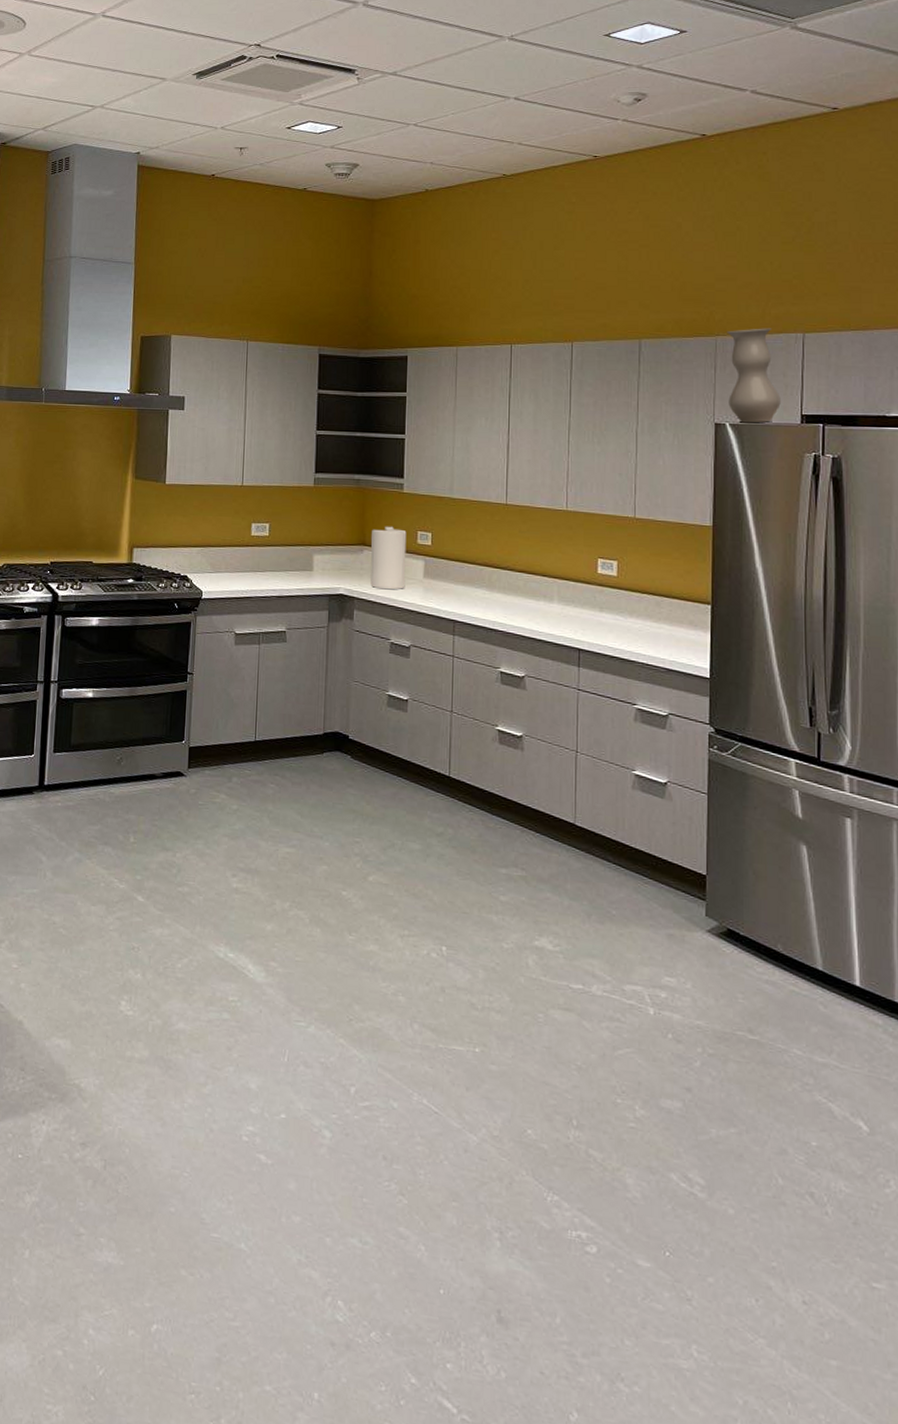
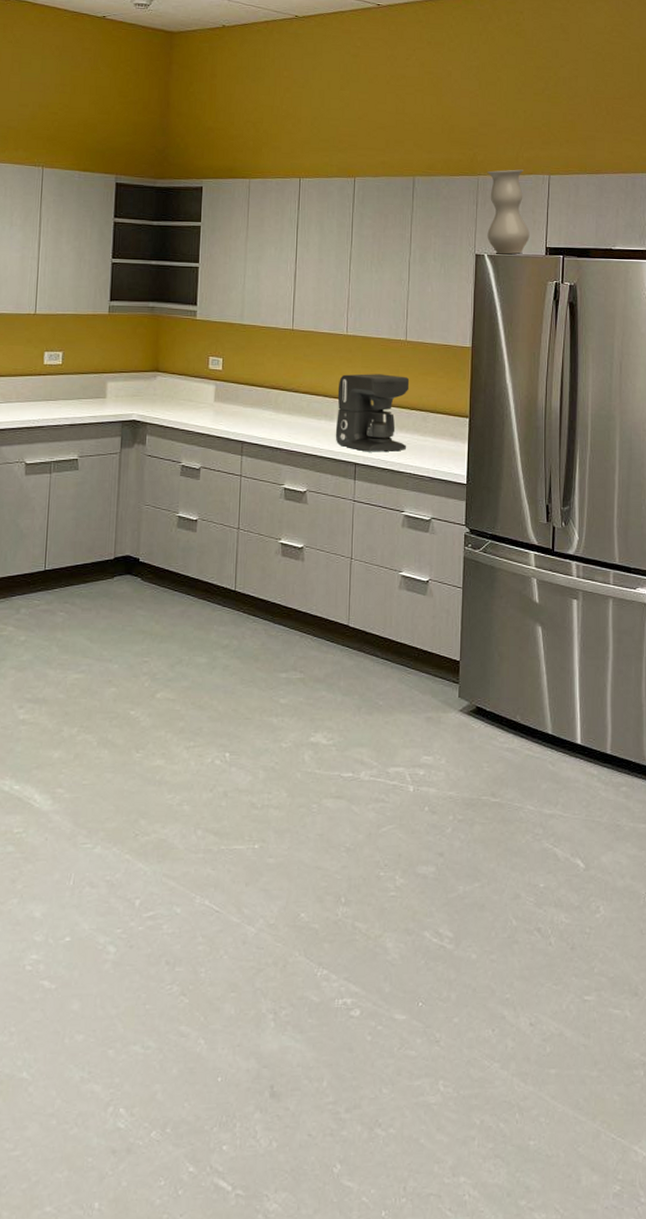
paper towel holder: present [370,526,407,590] -> none [163,352,199,414]
coffee maker: none [556,552,640,639] -> present [335,373,410,452]

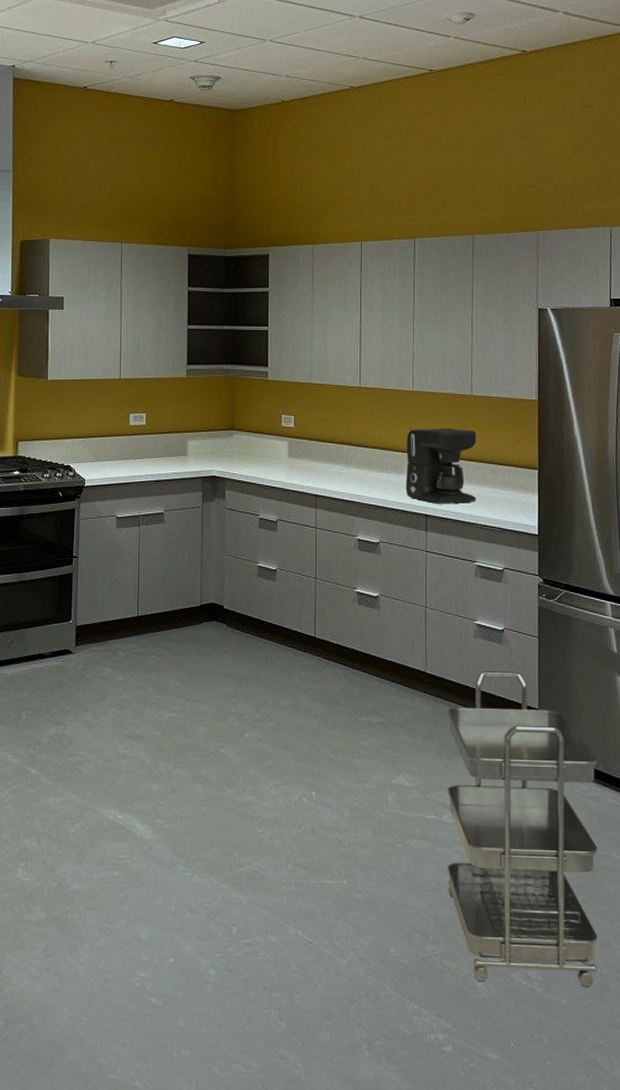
utility cart: none [362,623,516,942] -> present [447,671,599,987]
vase: present [487,169,530,255] -> none [546,223,593,308]

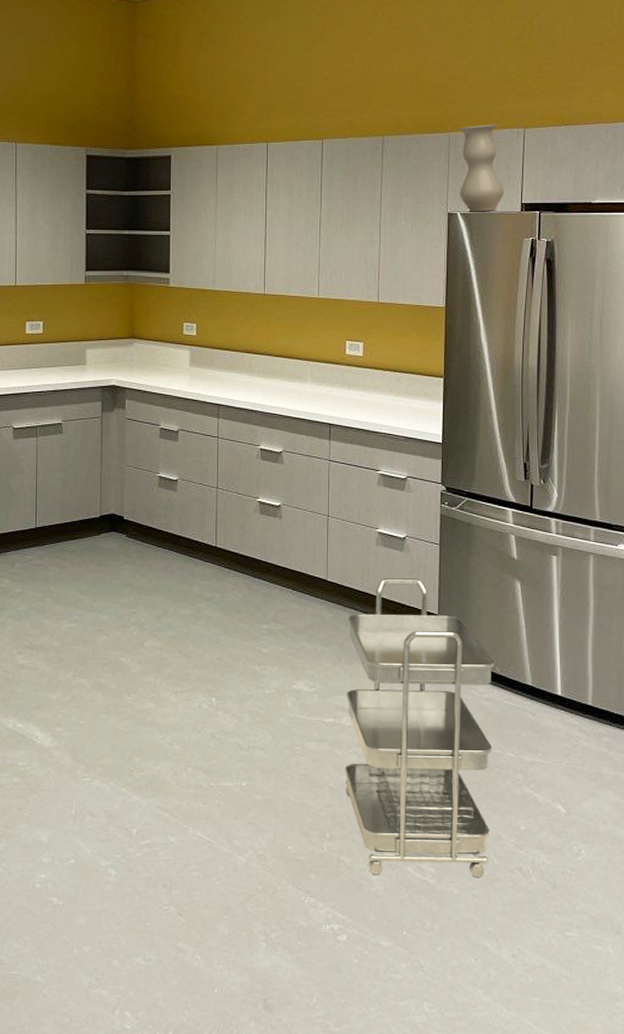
coffee maker: present [405,428,477,504] -> none [309,336,383,413]
vase: none [546,223,593,308] -> present [458,124,504,212]

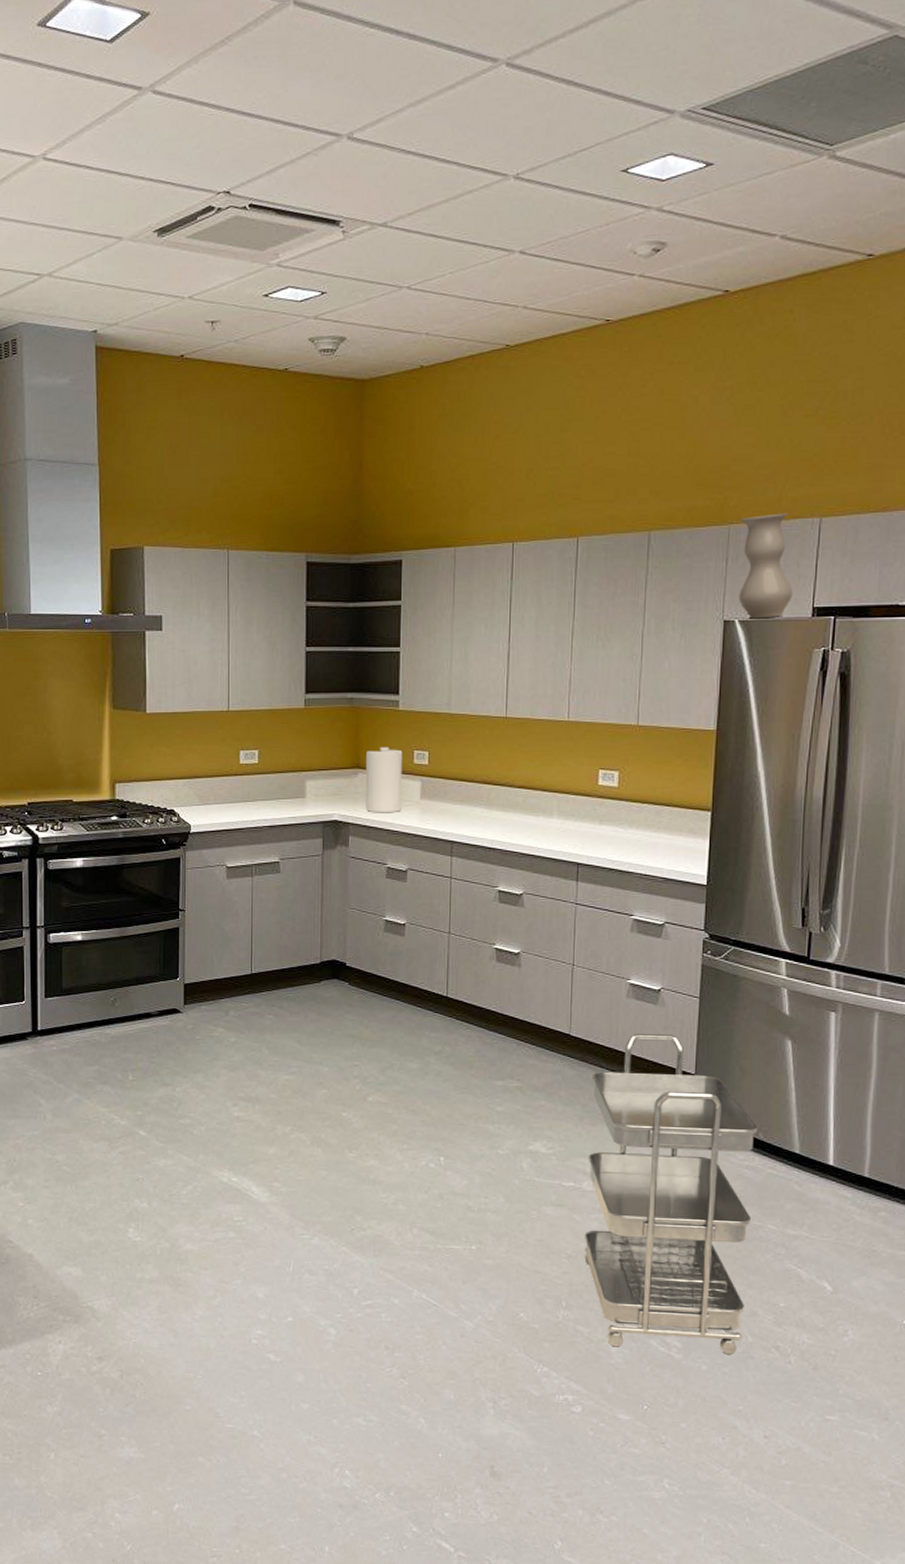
paper towel holder: none [141,319,173,379] -> present [366,746,403,813]

